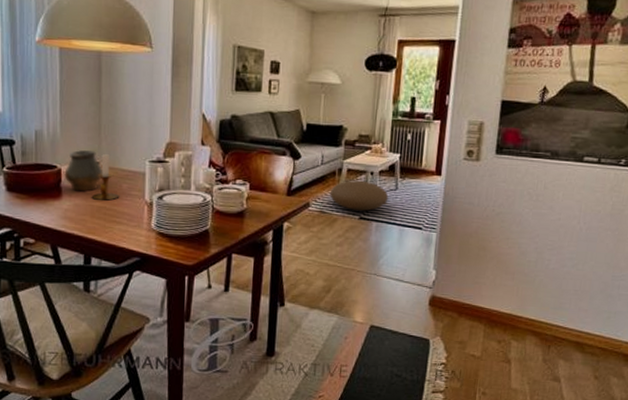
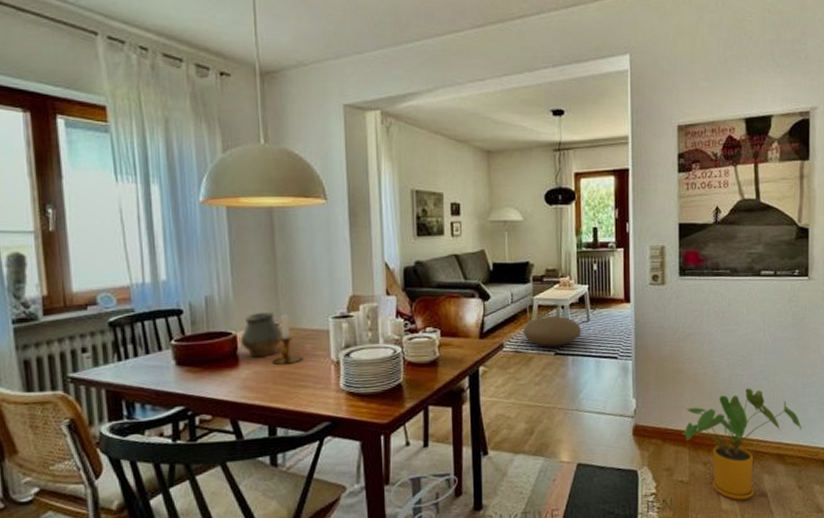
house plant: none [480,273,606,382] -> present [683,388,801,500]

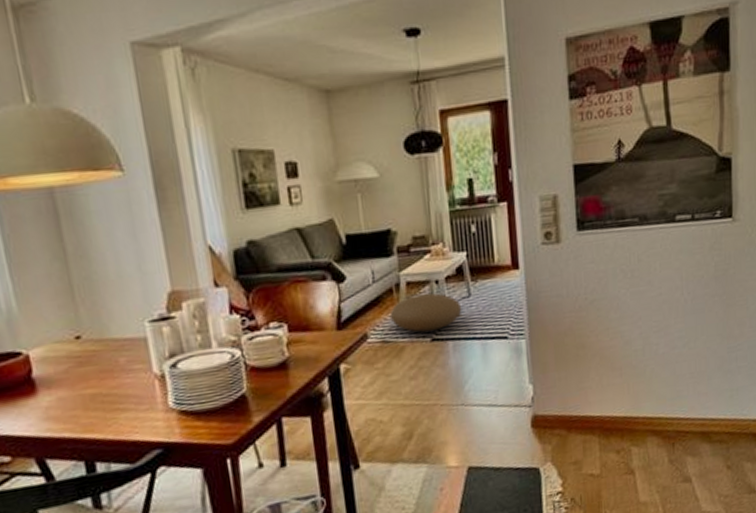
vase: present [240,311,284,358] -> none [34,321,90,381]
candlestick: present [272,315,302,365] -> none [78,323,117,387]
house plant: present [683,388,801,500] -> none [591,358,728,490]

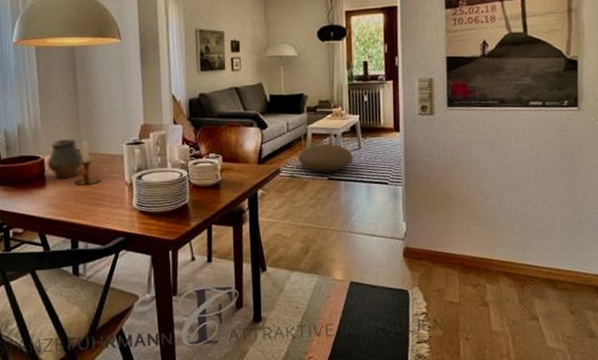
vase: none [34,321,90,381] -> present [47,138,84,179]
candlestick: none [78,323,117,387] -> present [74,141,100,185]

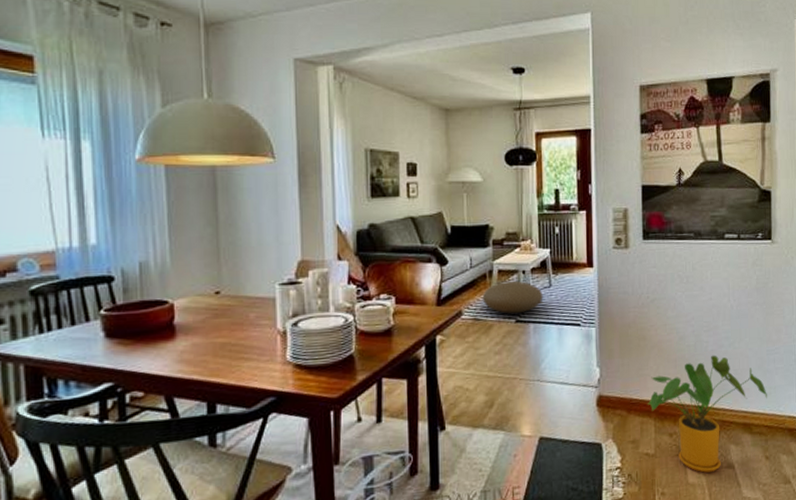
vase: present [47,138,84,179] -> none [178,278,226,328]
candlestick: present [74,141,100,185] -> none [212,281,245,336]
house plant: none [453,214,572,323] -> present [648,355,767,473]

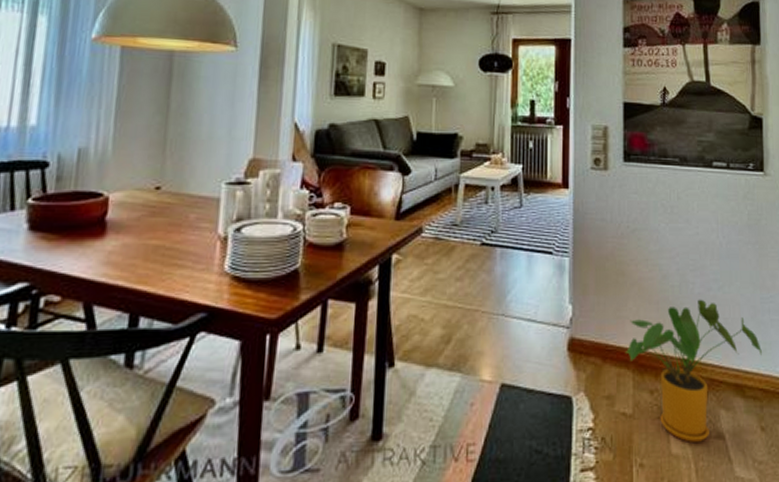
pouf: present [482,280,545,313] -> none [445,197,514,234]

